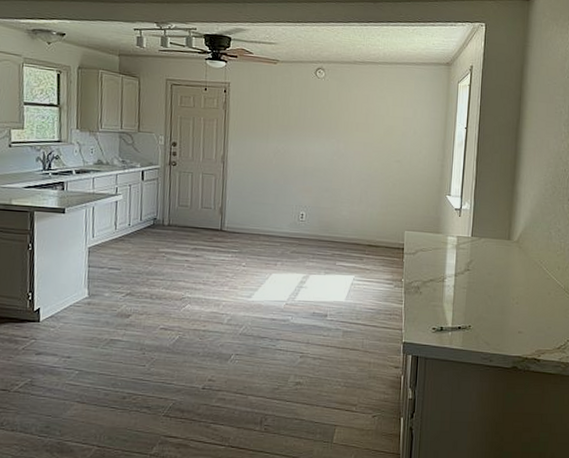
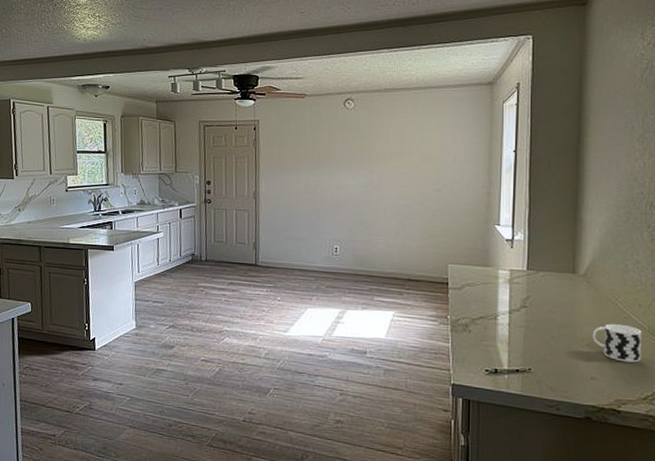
cup: none [521,283,560,318] -> present [592,323,642,363]

